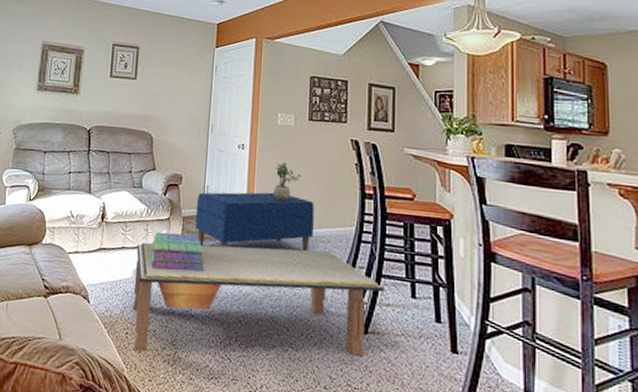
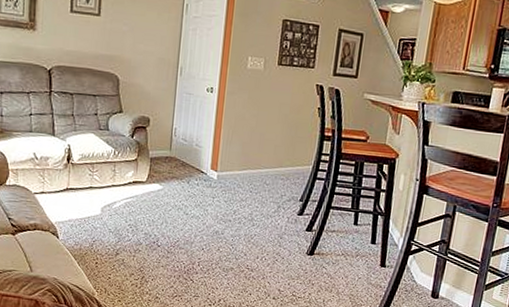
coffee table: present [133,242,385,356] -> none [102,182,332,279]
stack of books: present [151,231,206,272] -> none [118,172,172,208]
bench: present [194,192,314,252] -> none [162,134,277,188]
potted plant: present [273,163,301,202] -> none [239,106,267,144]

